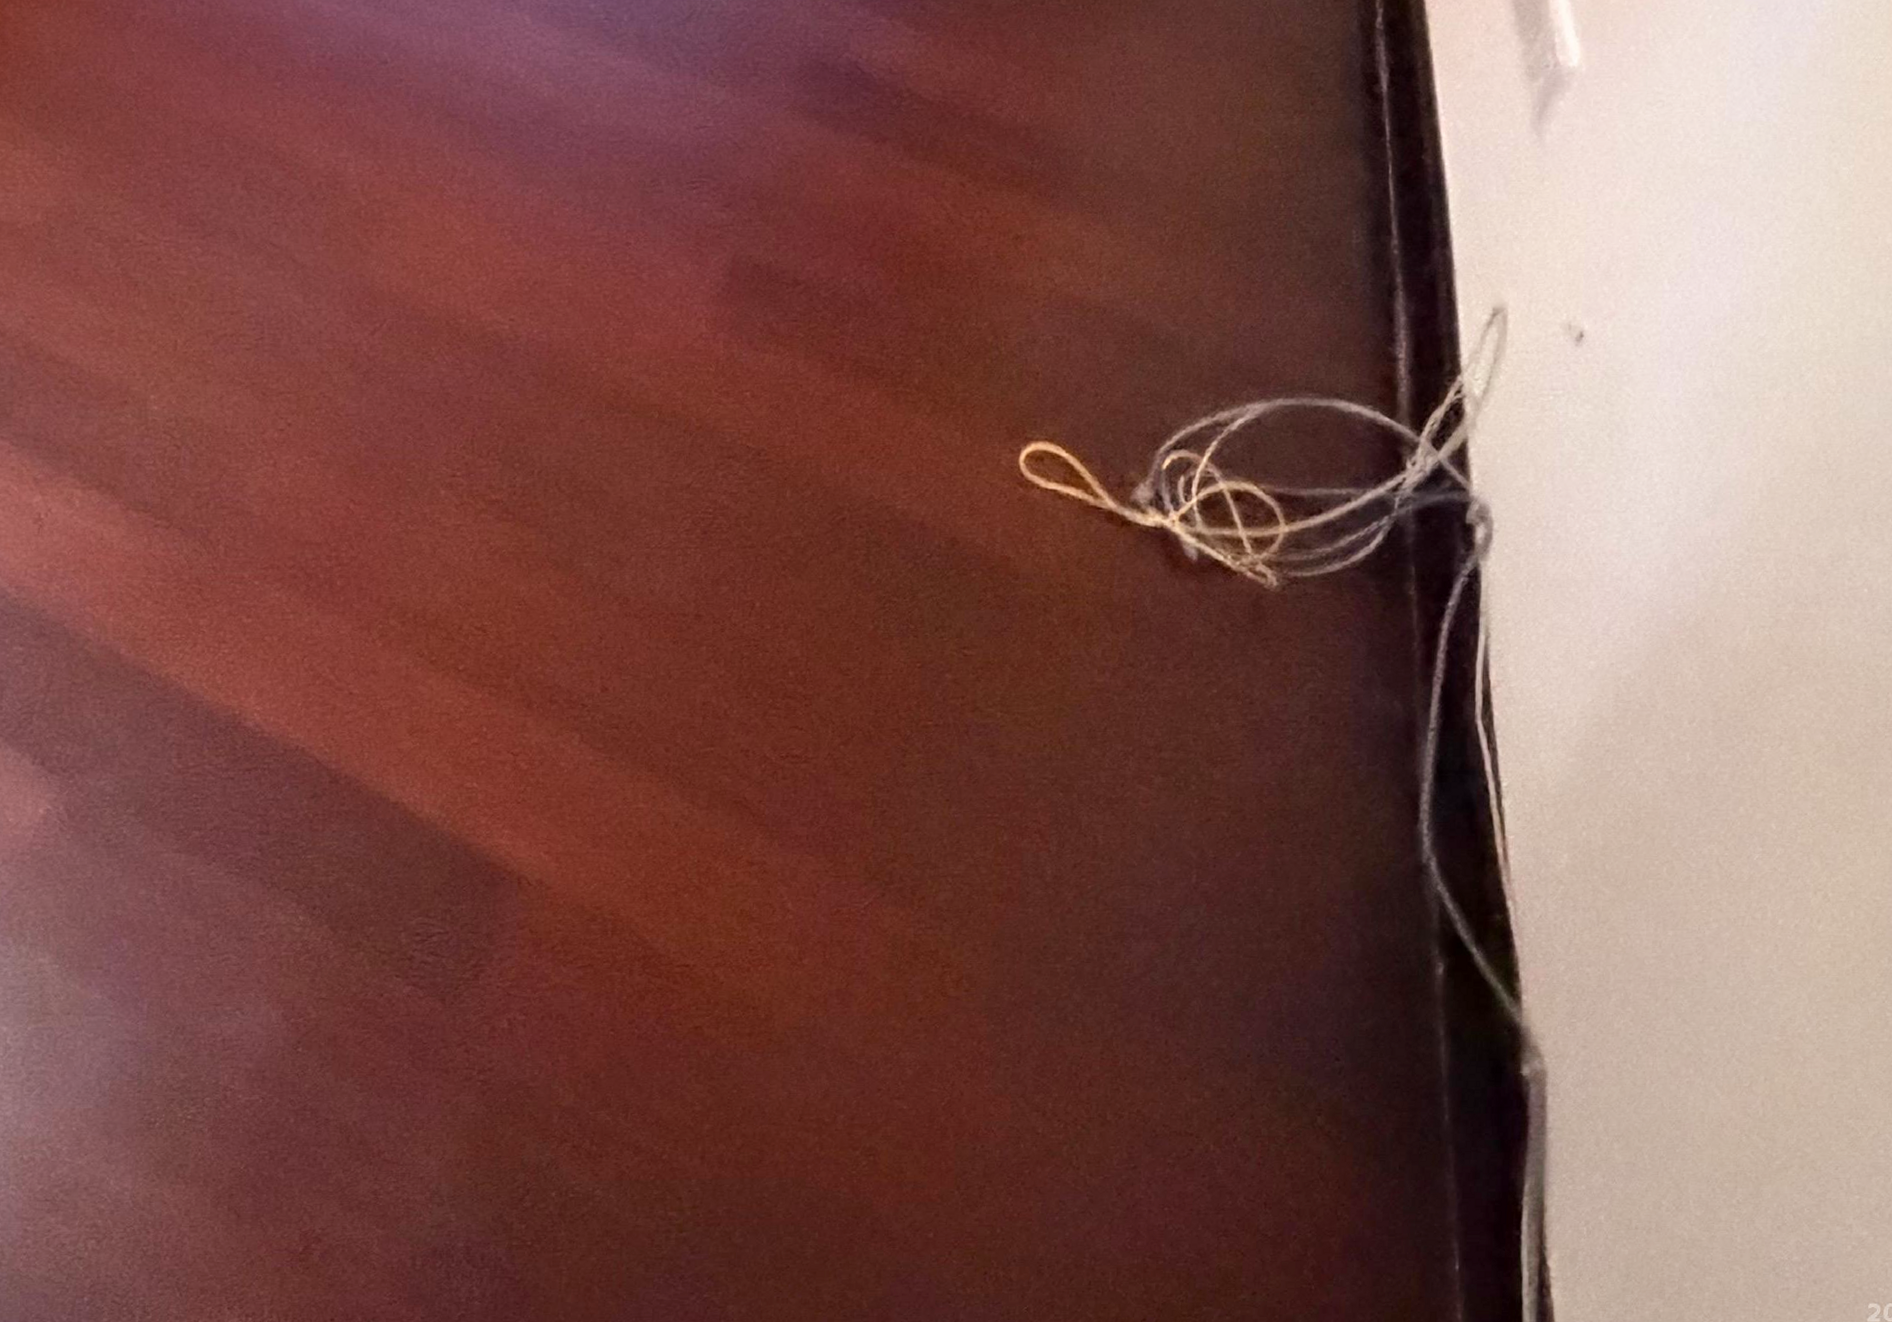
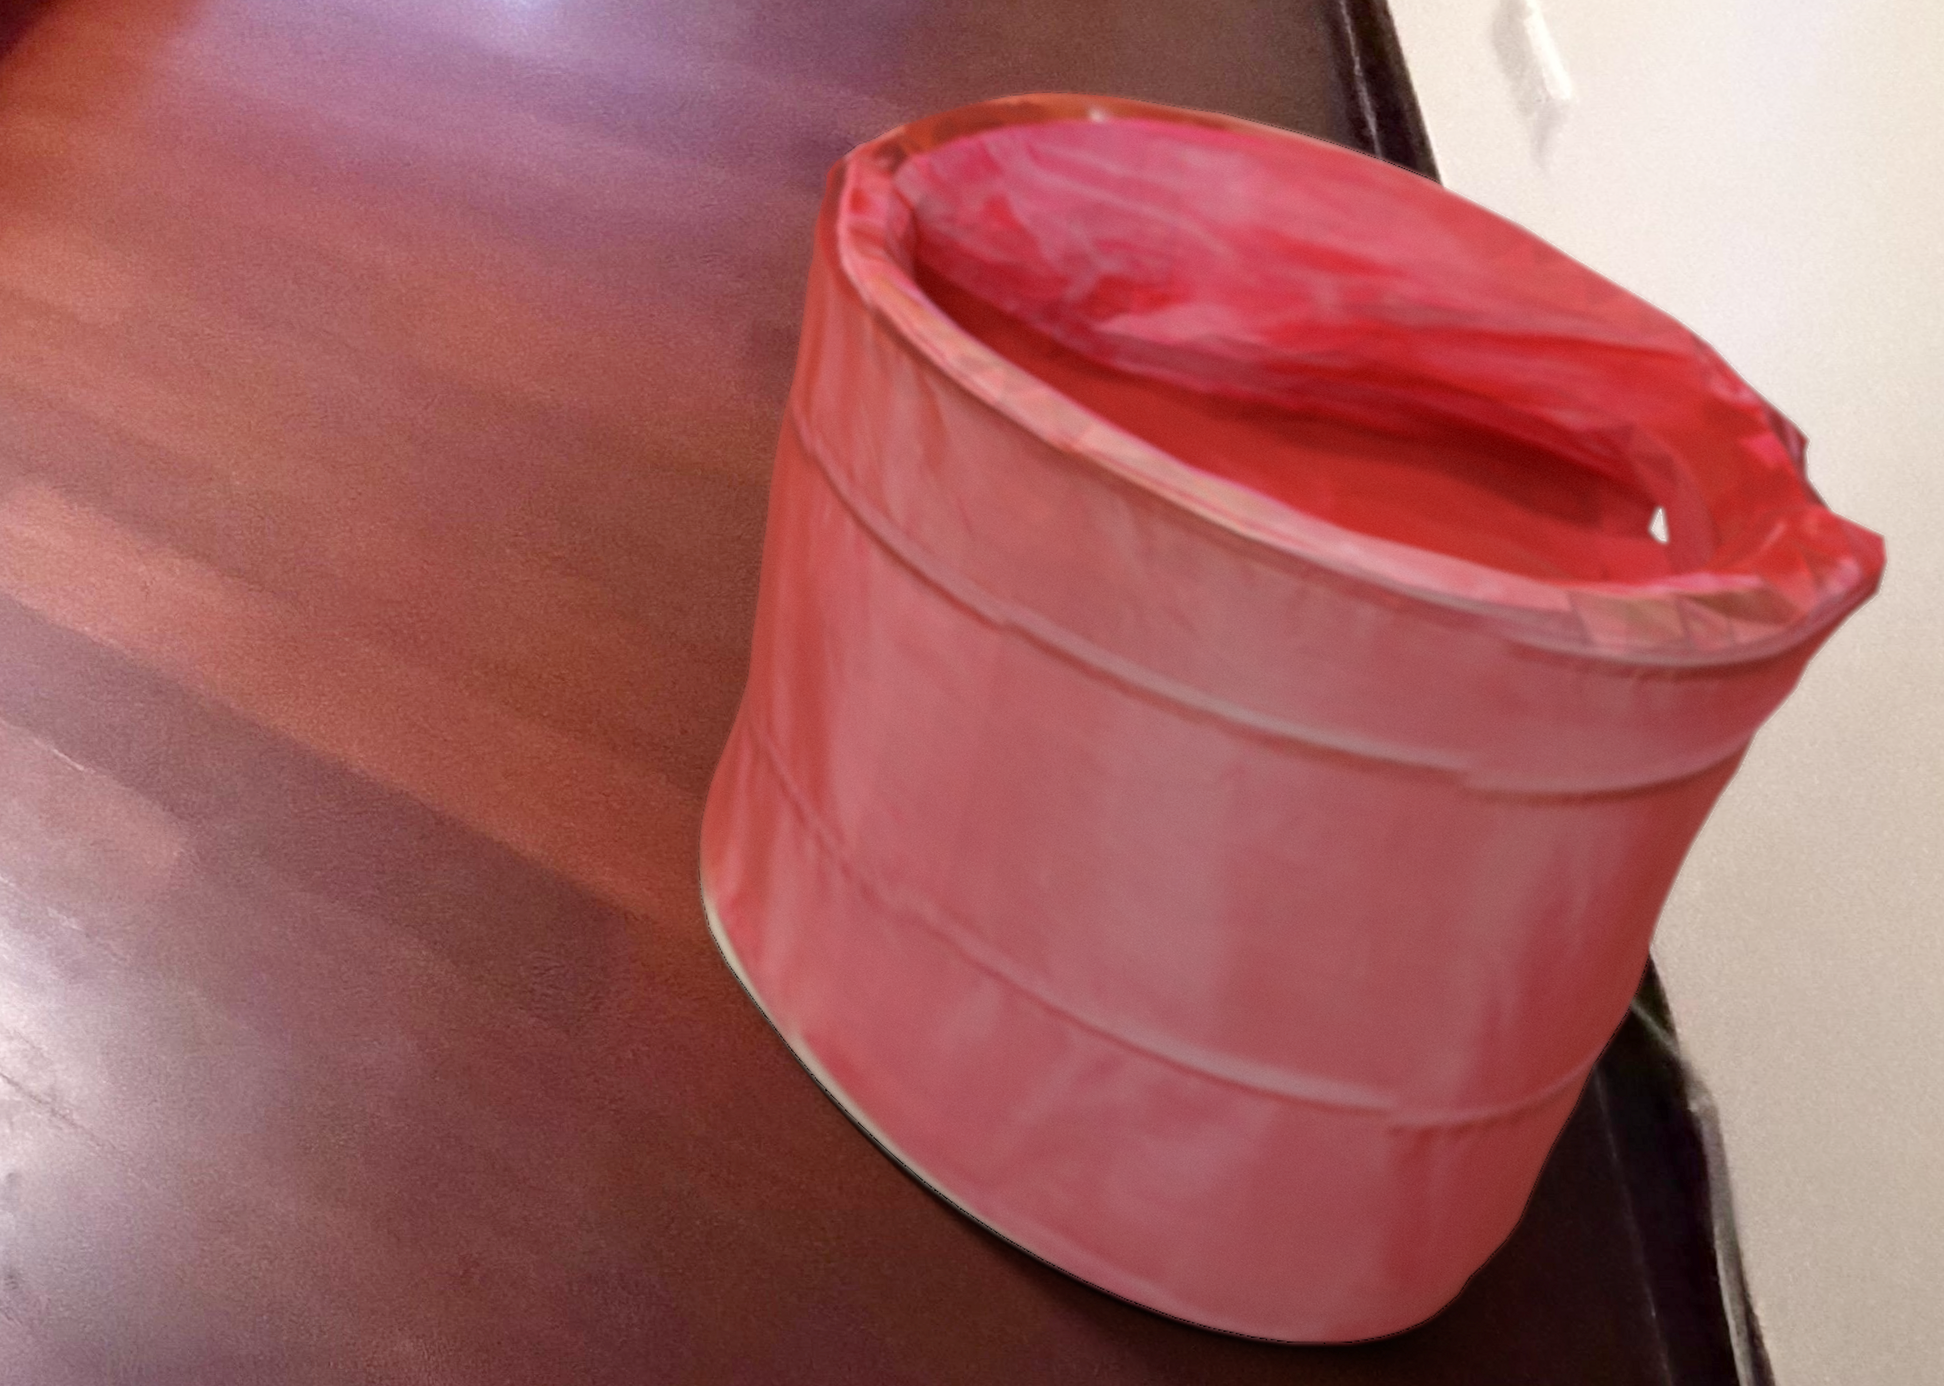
laundry hamper: none [599,24,1792,1303] -> present [696,90,1891,1344]

